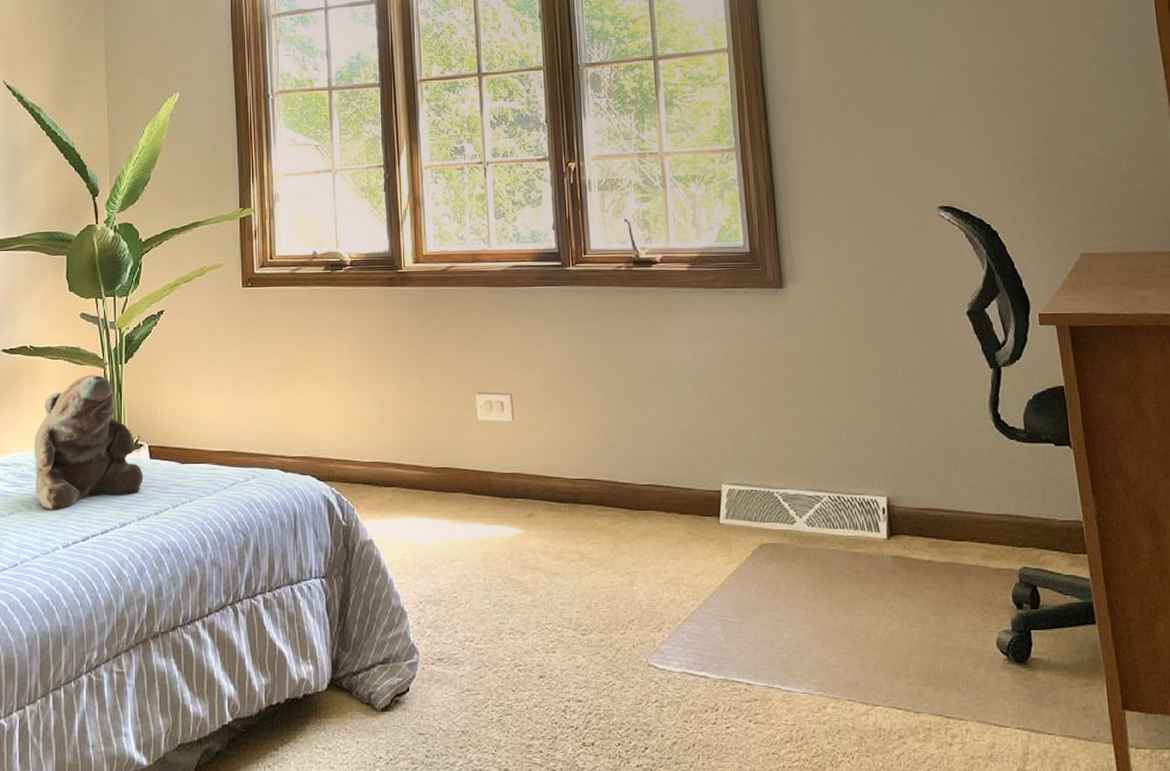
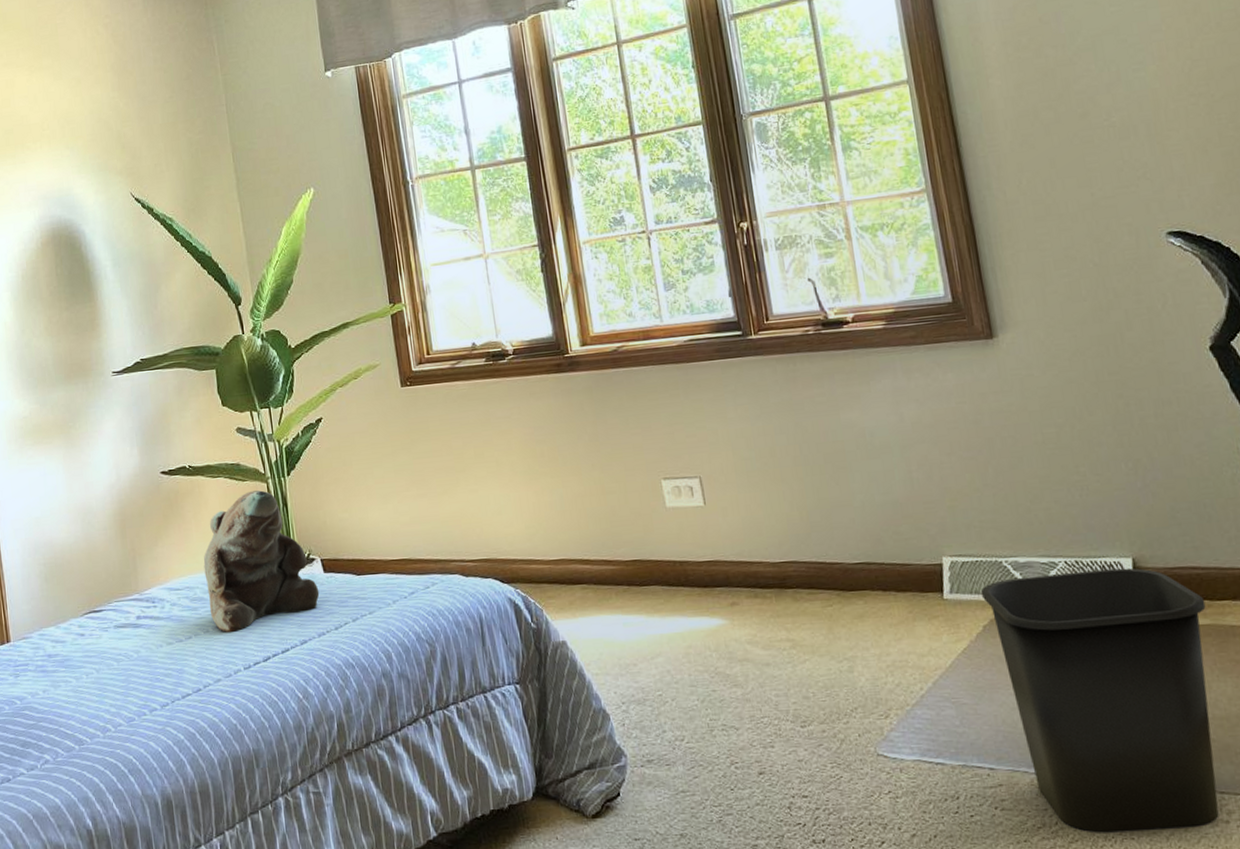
waste bin: none [754,506,947,749] -> present [981,568,1219,833]

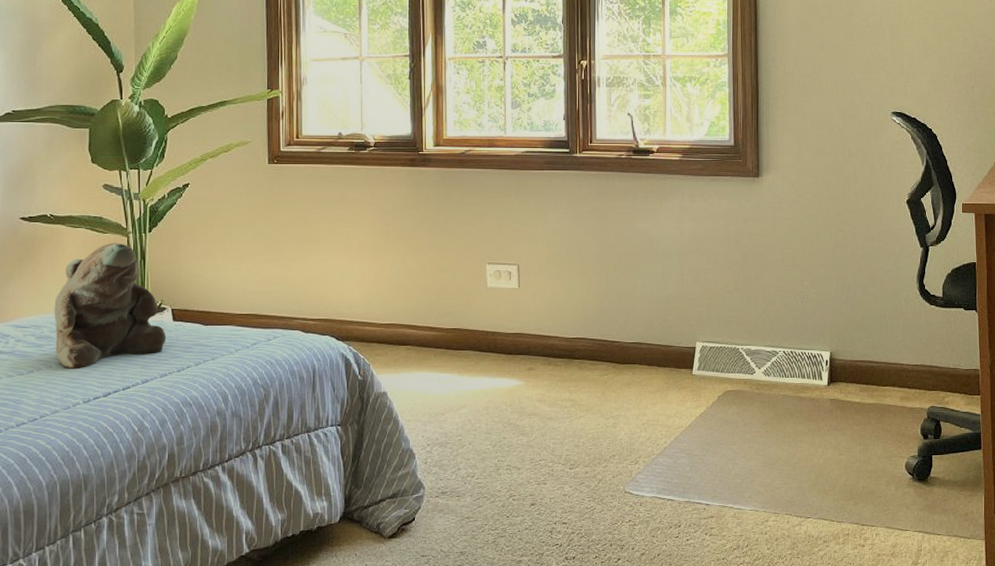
waste bin: present [981,568,1219,833] -> none [721,359,874,553]

